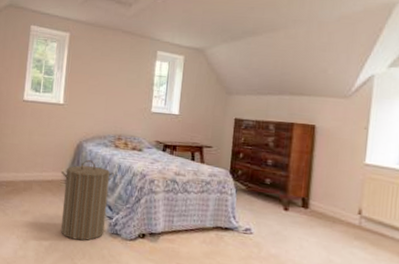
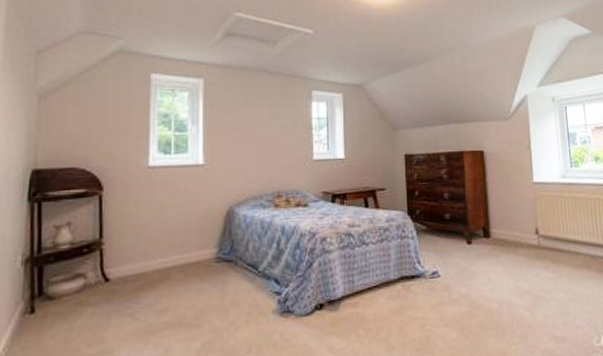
laundry hamper: present [61,160,115,241] -> none [209,228,279,332]

